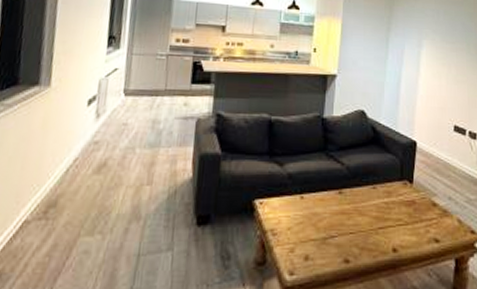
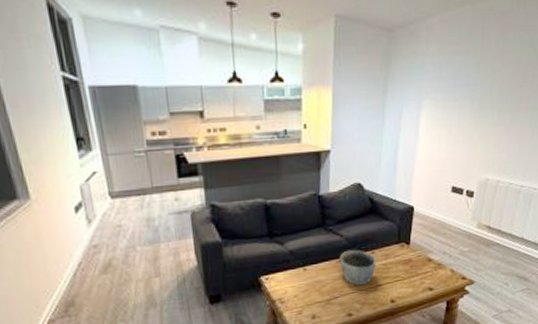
bowl: none [339,181,377,226] -> present [339,249,376,286]

